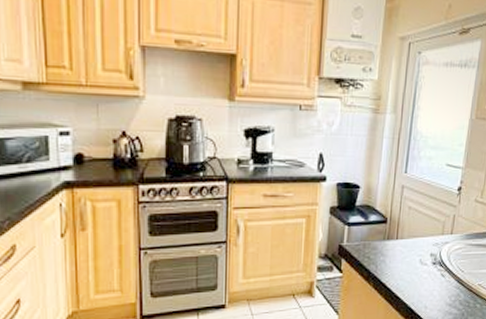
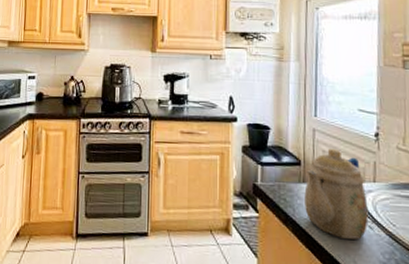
teapot: none [387,204,444,288] -> present [304,148,369,239]

